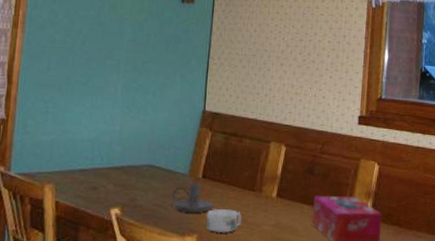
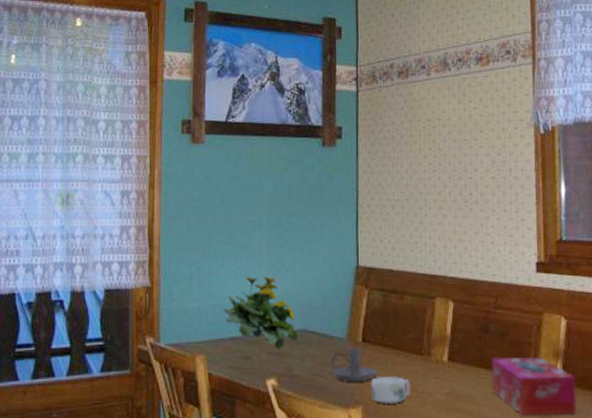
flowering plant: none [74,114,145,183] -> present [222,276,299,351]

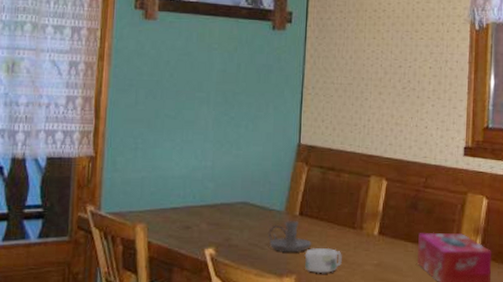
flowering plant: present [222,276,299,351] -> none [165,150,239,222]

